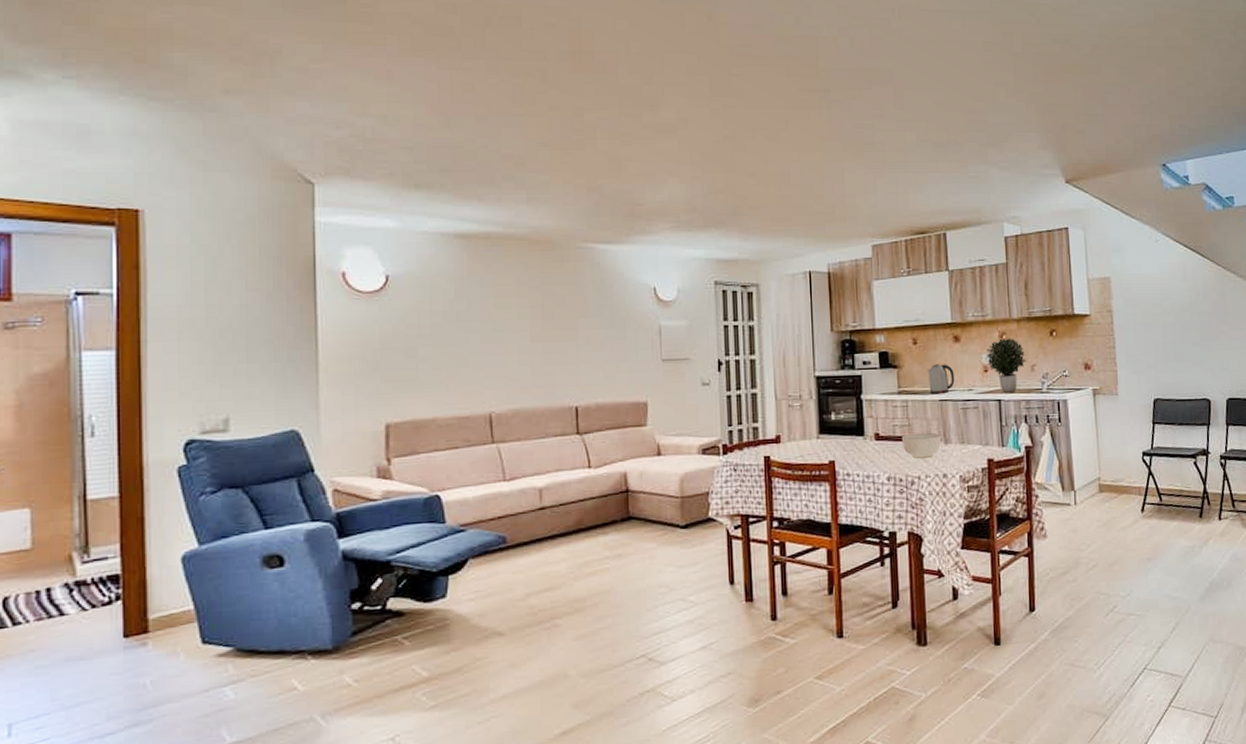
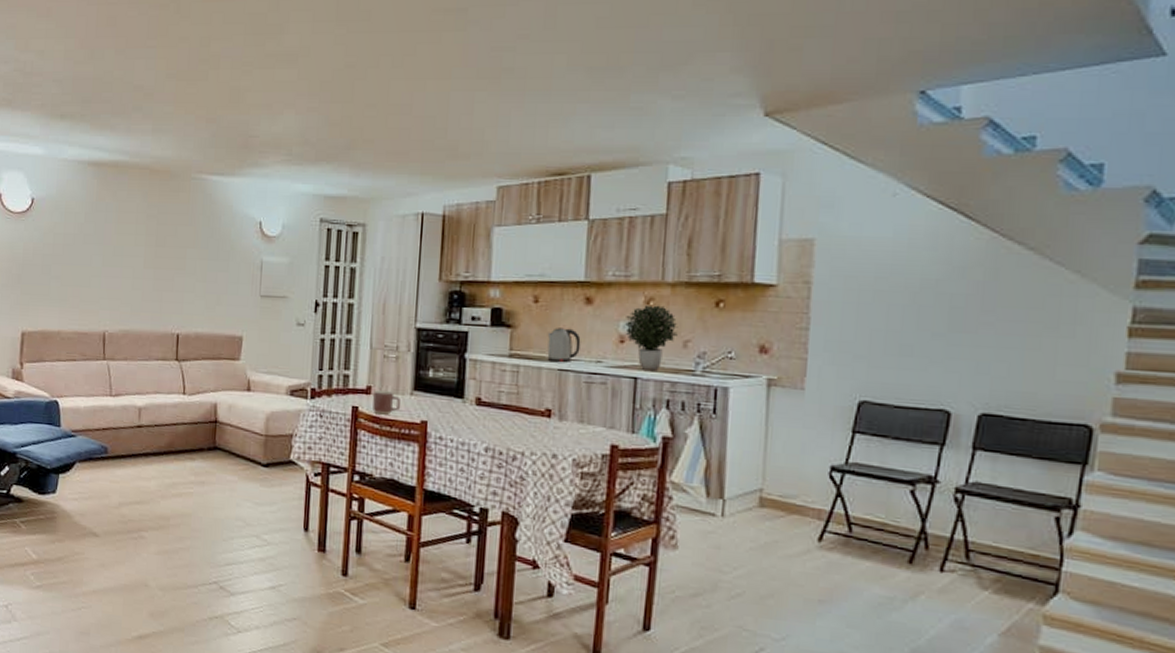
mug: none [782,438,810,461] -> present [372,390,401,415]
bowl: present [901,433,942,459] -> none [506,404,556,433]

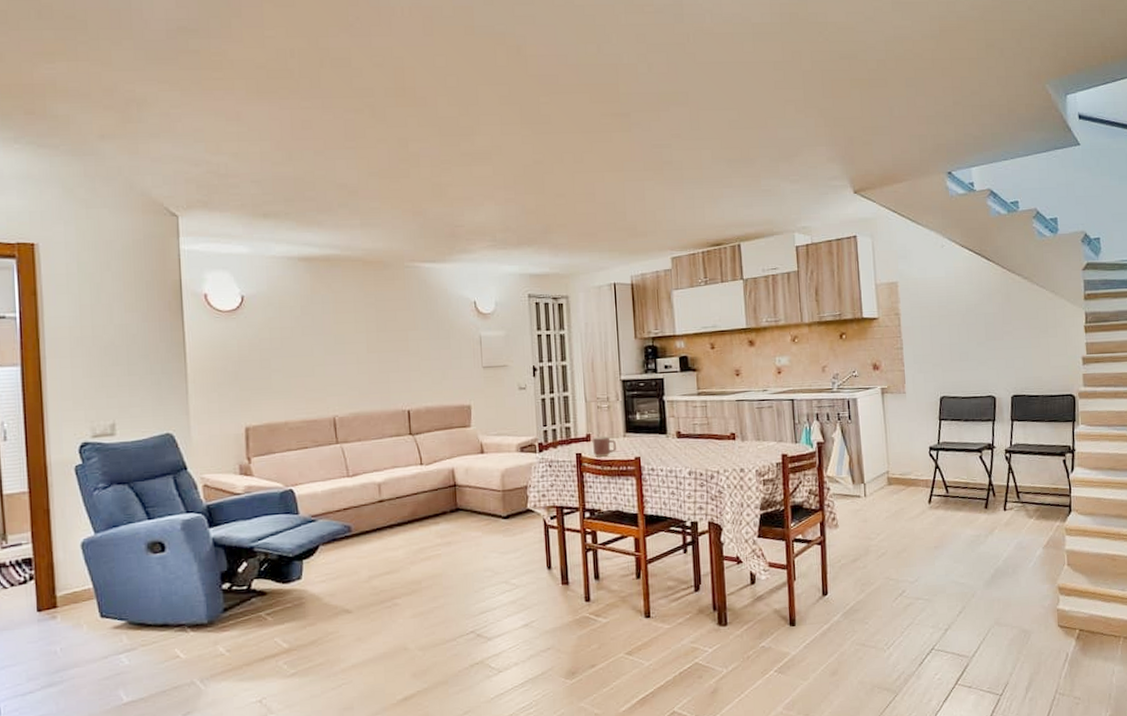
kettle: present [547,328,581,363] -> none [724,367,750,396]
potted plant: present [625,304,678,372] -> none [780,341,817,394]

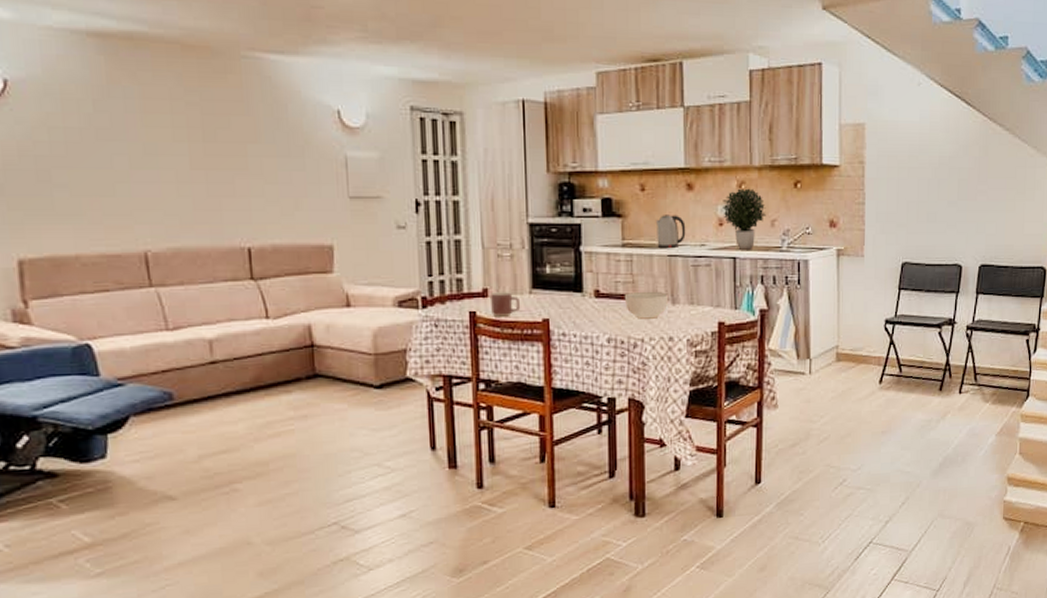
bowl: none [701,431,739,455] -> present [624,292,669,319]
kettle: none [724,367,750,396] -> present [655,215,686,249]
potted plant: none [780,341,817,394] -> present [723,188,766,251]

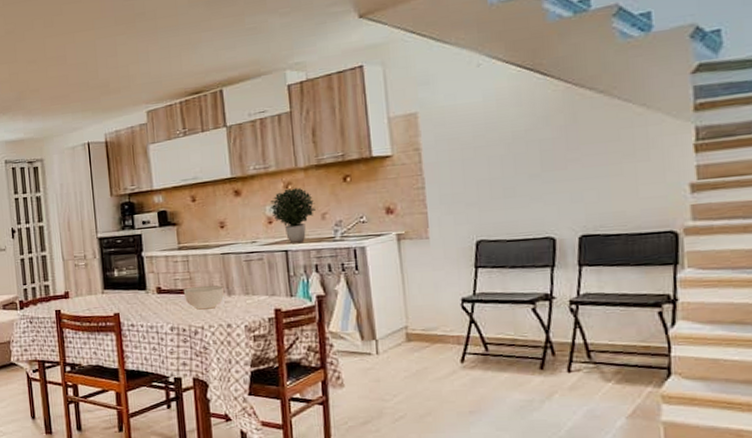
mug: present [489,292,521,317] -> none [70,293,96,314]
kettle: present [655,215,686,249] -> none [207,218,237,249]

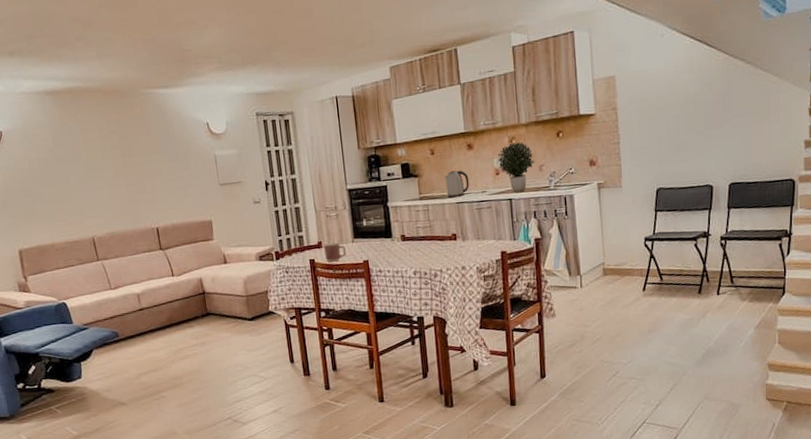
mug: none [70,293,96,314] -> present [323,242,347,262]
bowl: present [183,285,225,310] -> none [424,232,460,255]
kettle: none [207,218,237,249] -> present [444,170,470,199]

